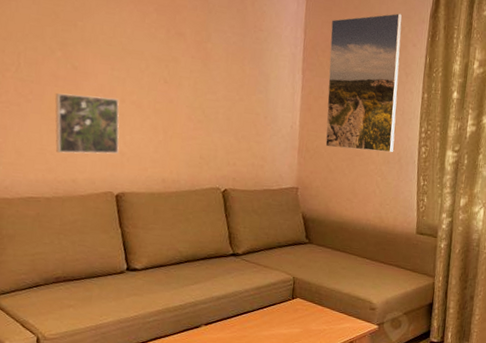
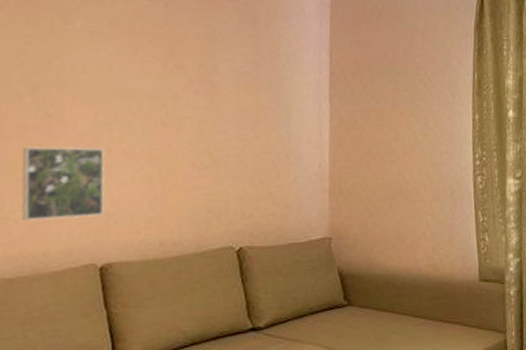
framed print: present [325,13,402,153] -> none [360,27,445,186]

